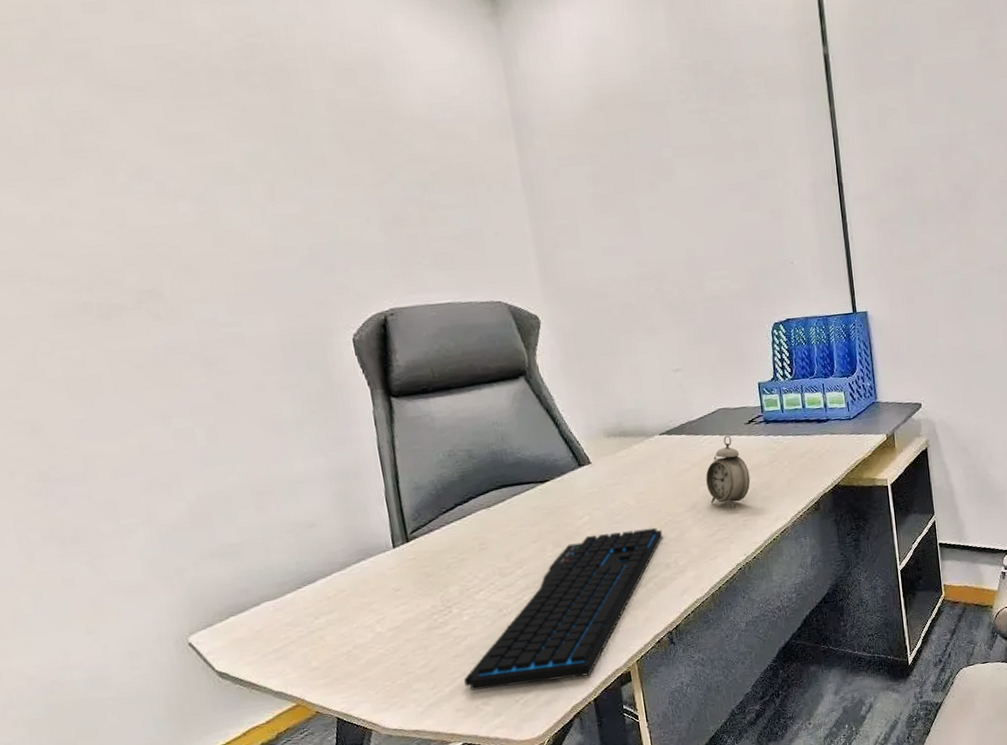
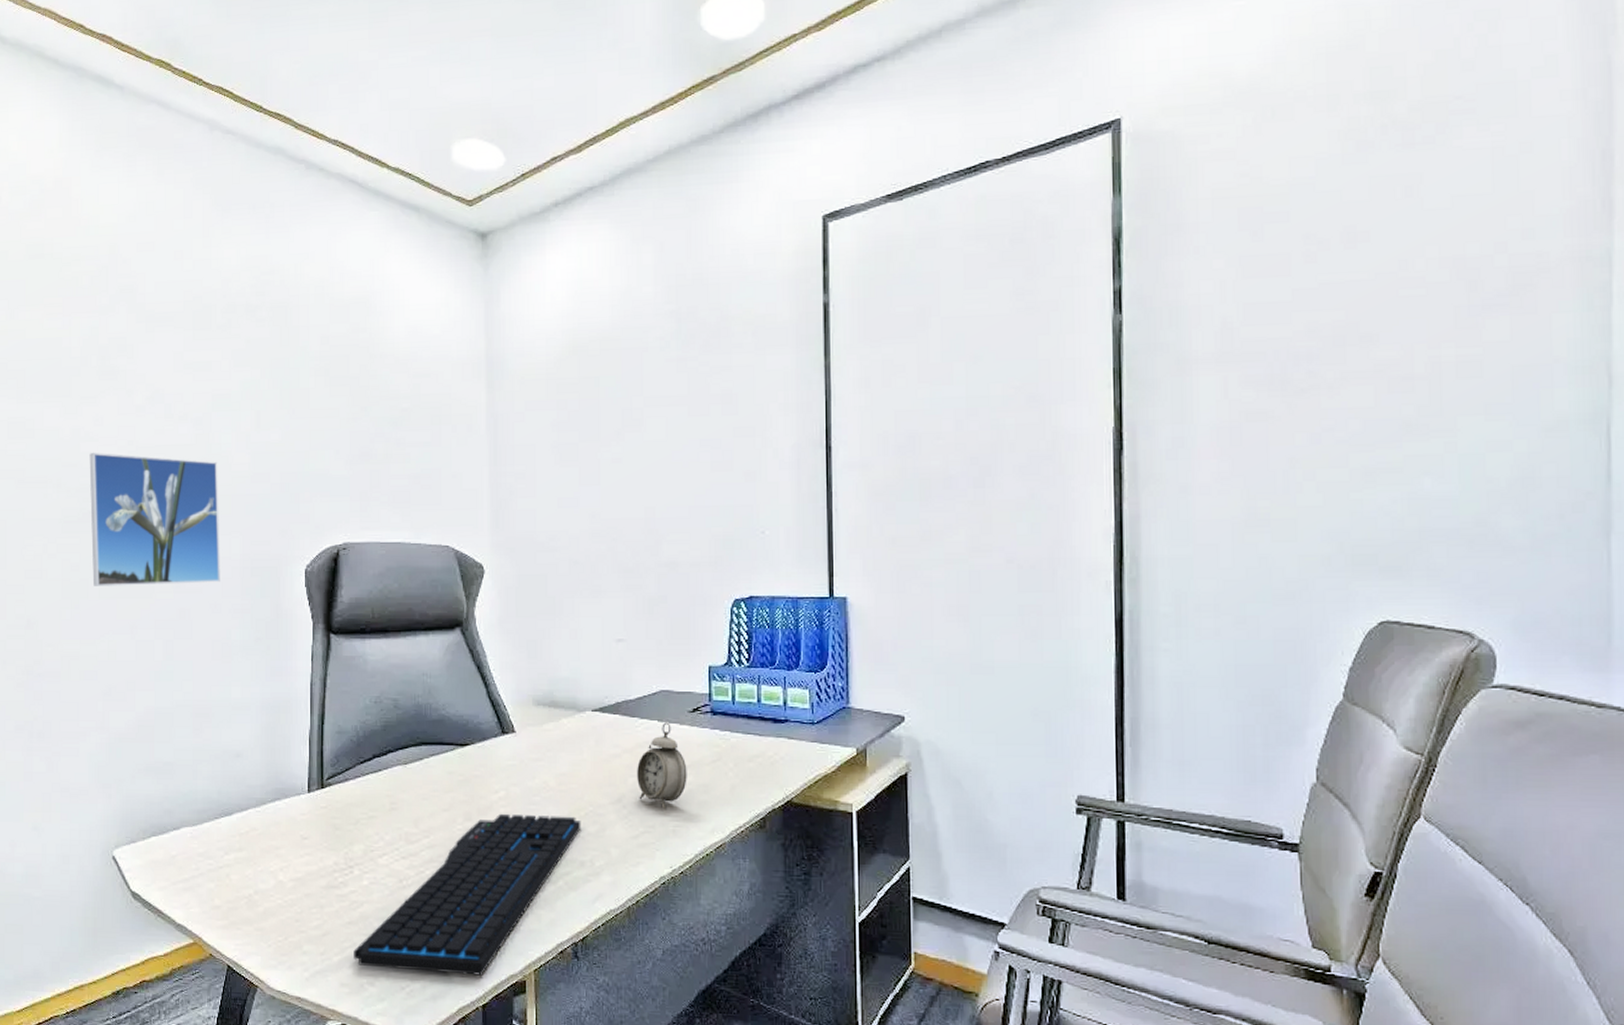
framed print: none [70,238,259,381] -> present [89,452,220,586]

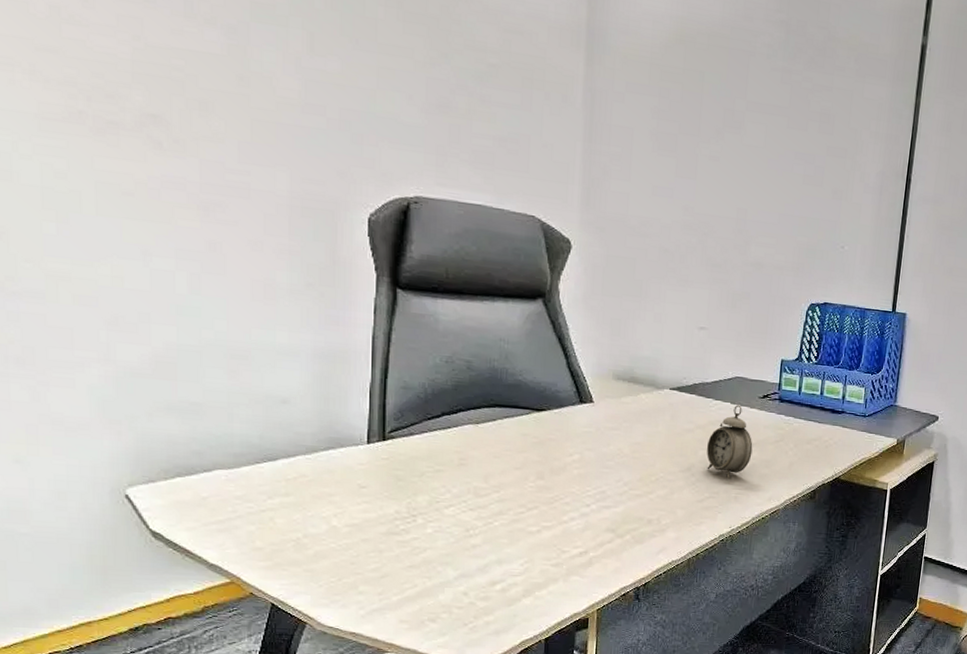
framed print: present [89,452,220,586] -> none [76,39,262,218]
keyboard: present [354,813,582,976] -> none [414,474,652,614]

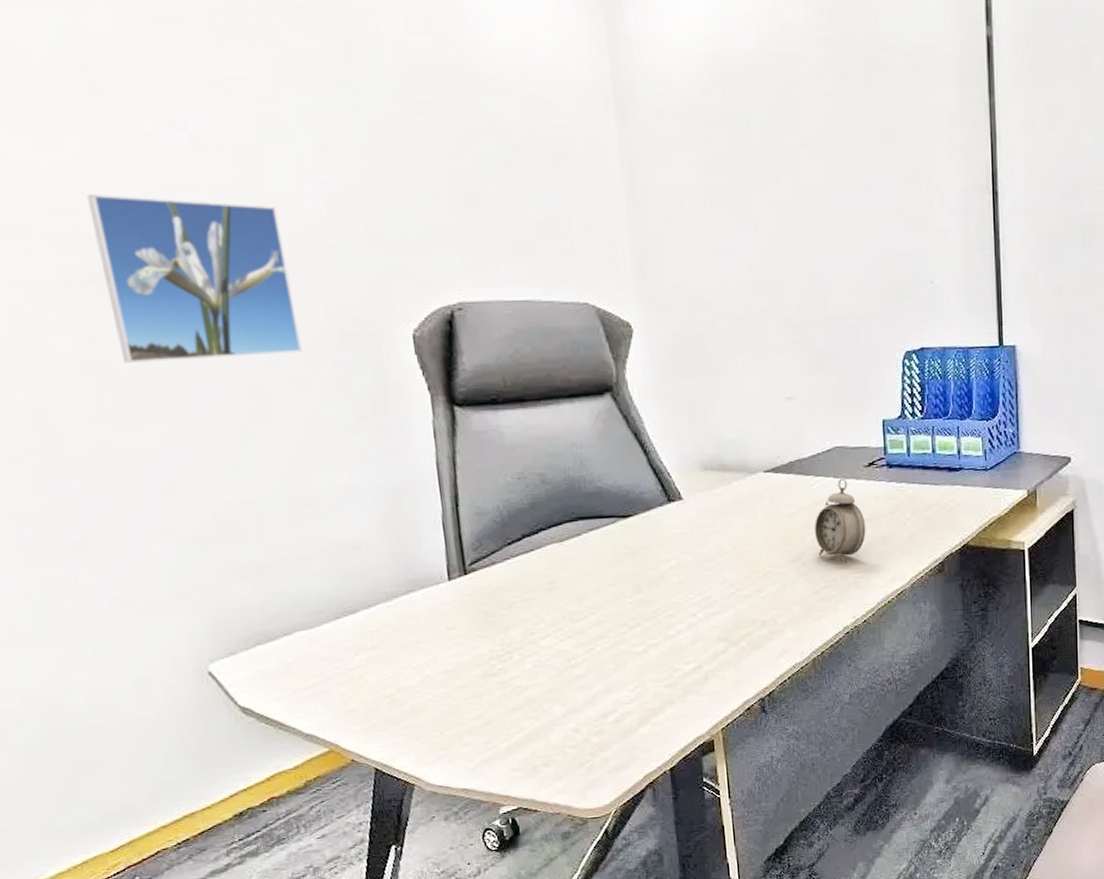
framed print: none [76,39,262,218] -> present [86,193,302,363]

